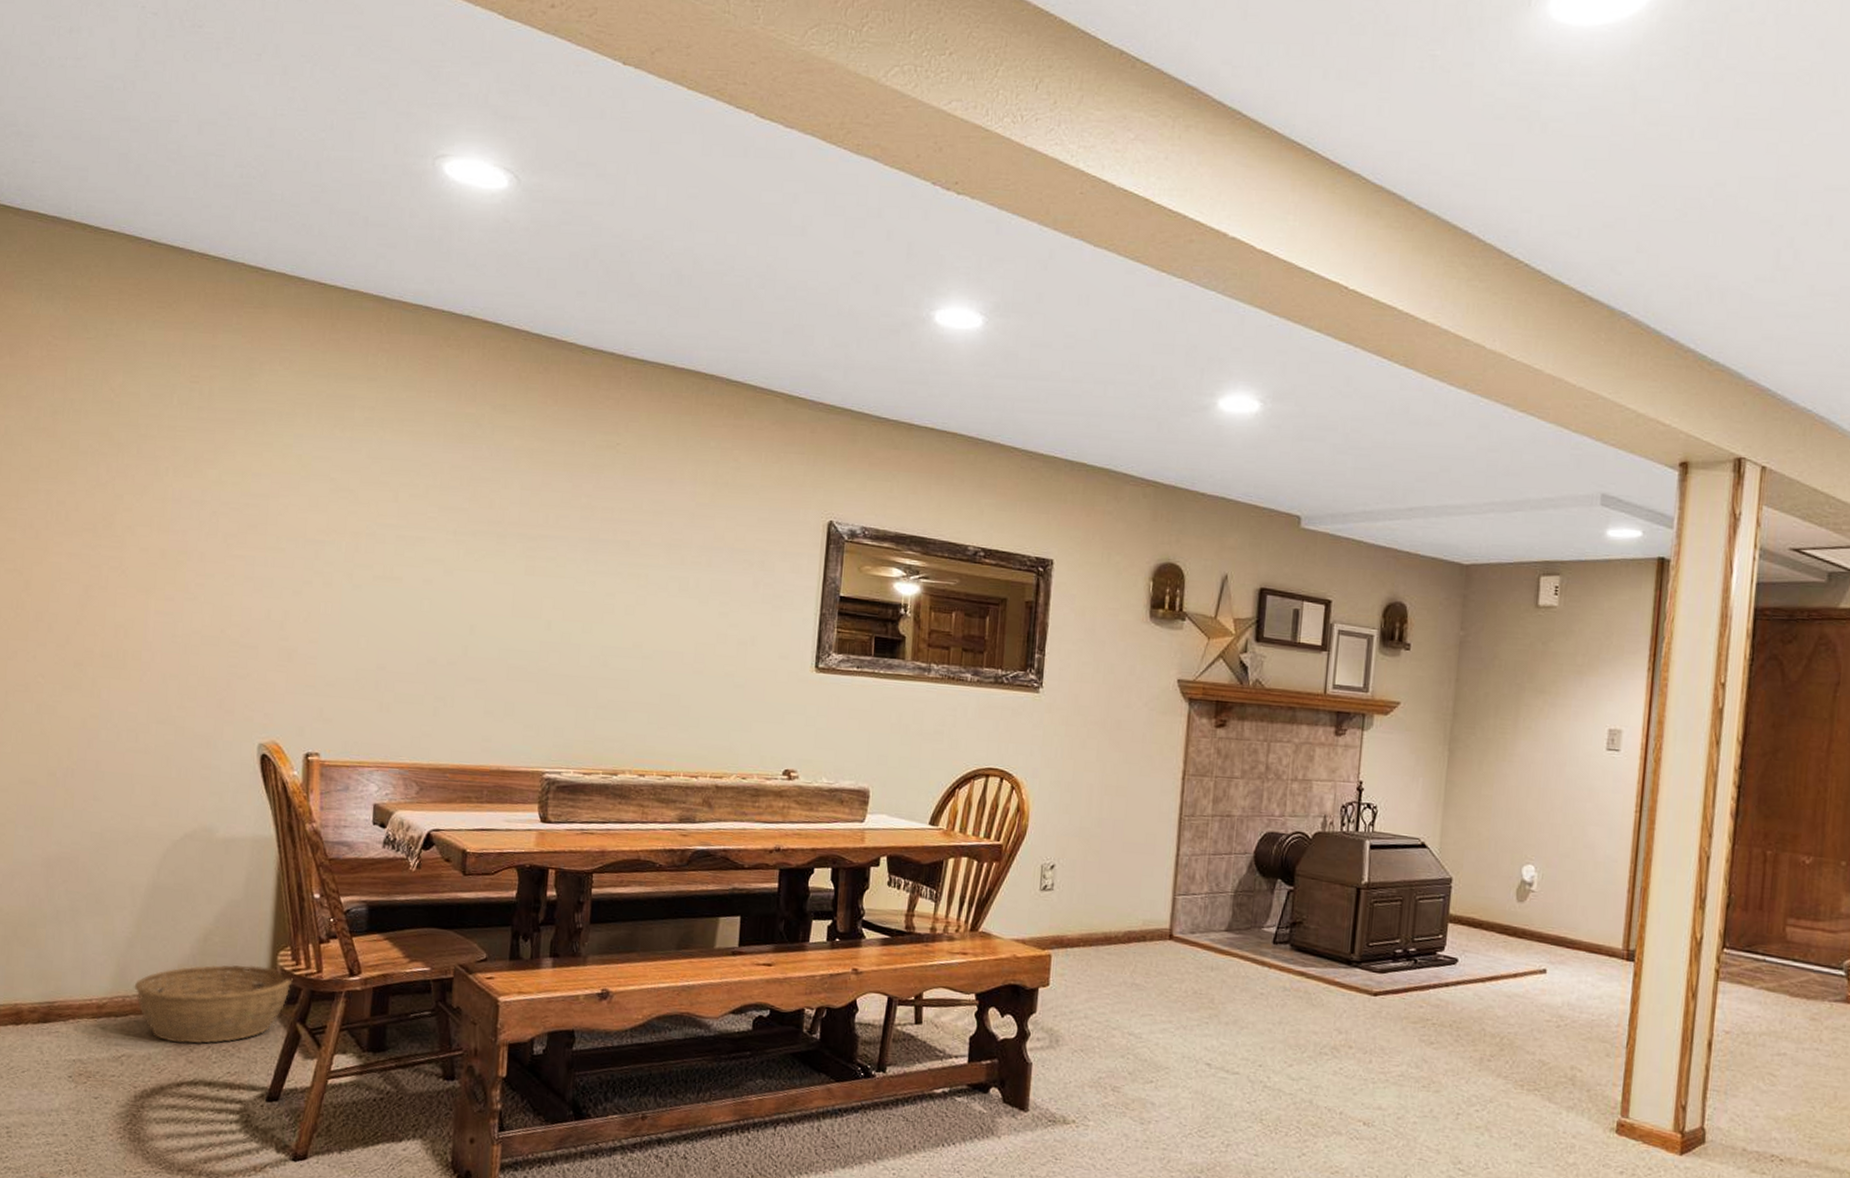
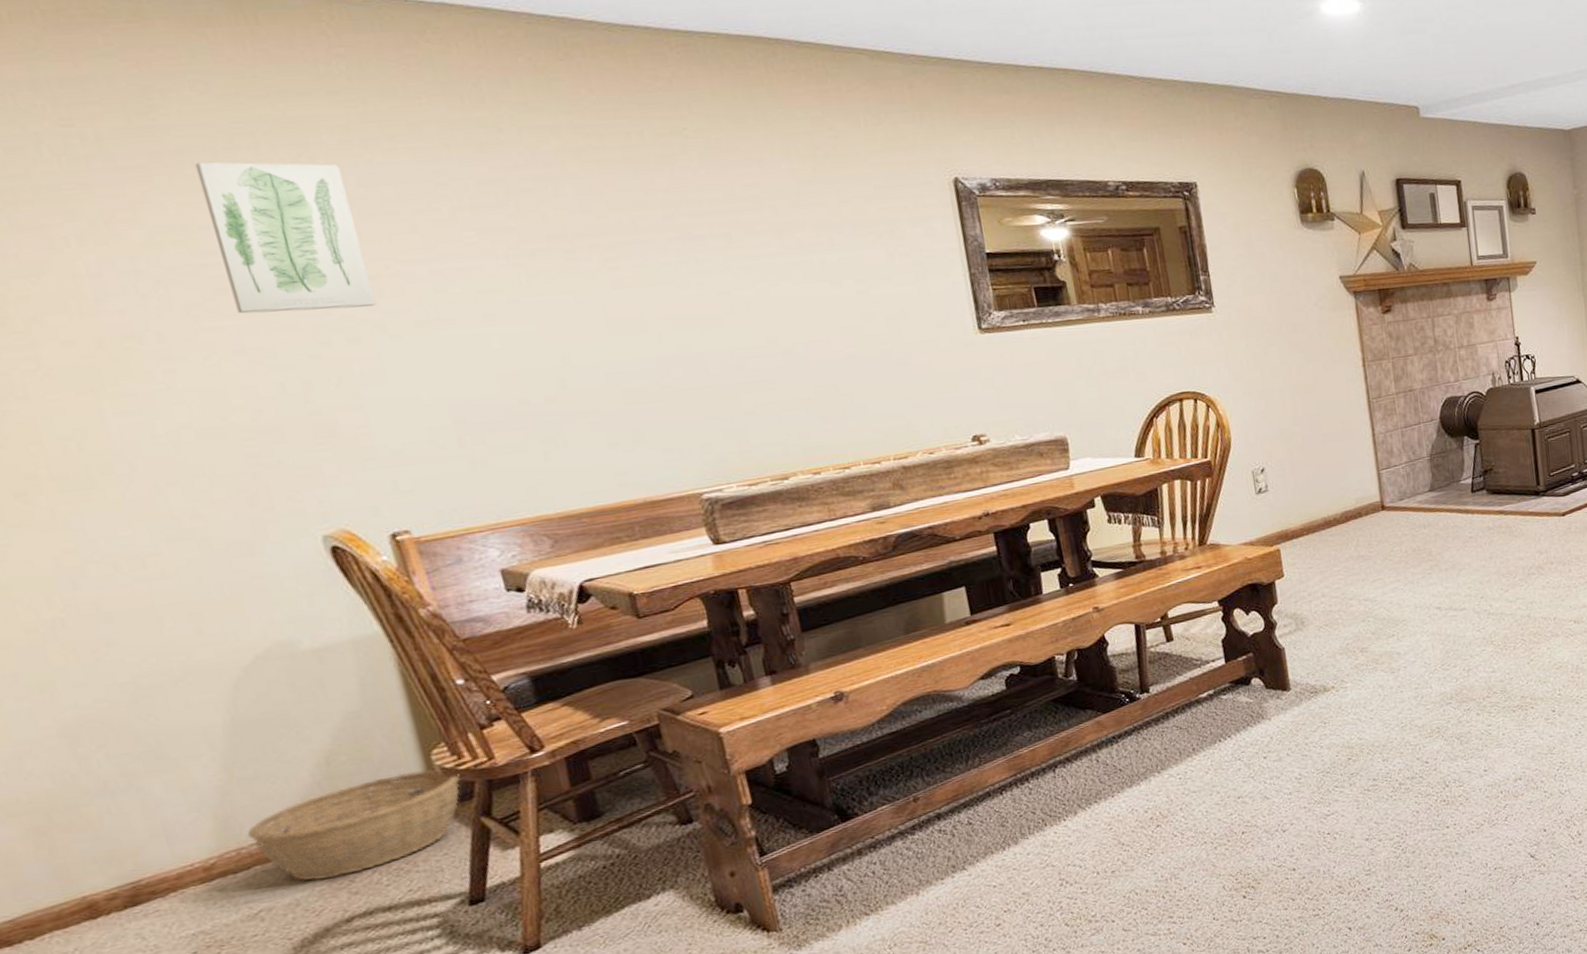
wall art: none [257,422,359,559] -> present [195,161,377,314]

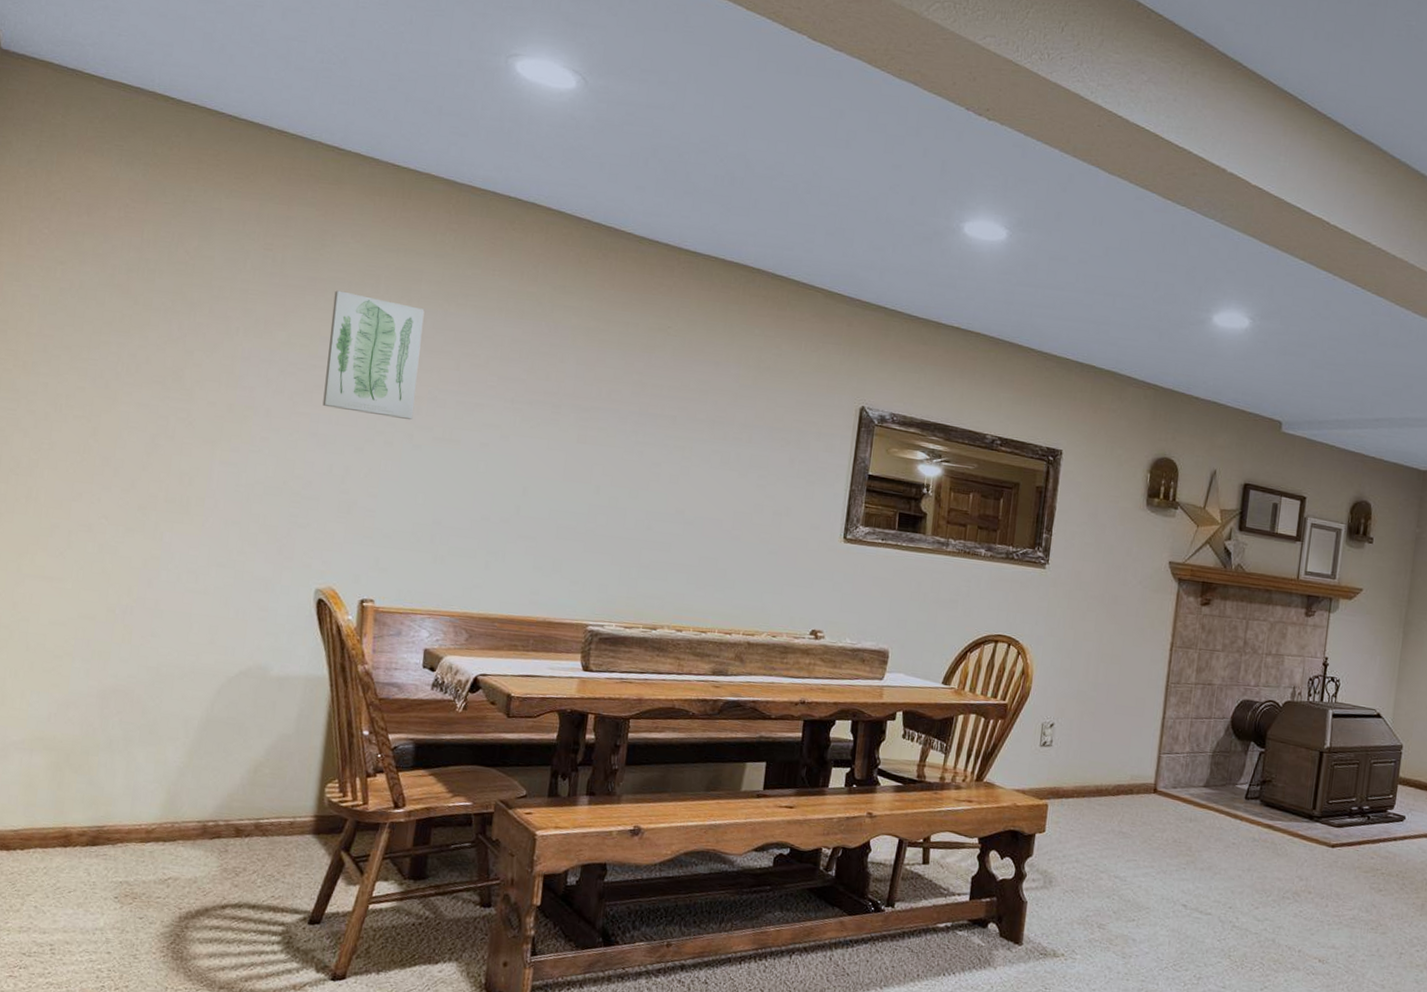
basket: present [247,769,460,881] -> none [183,794,339,869]

